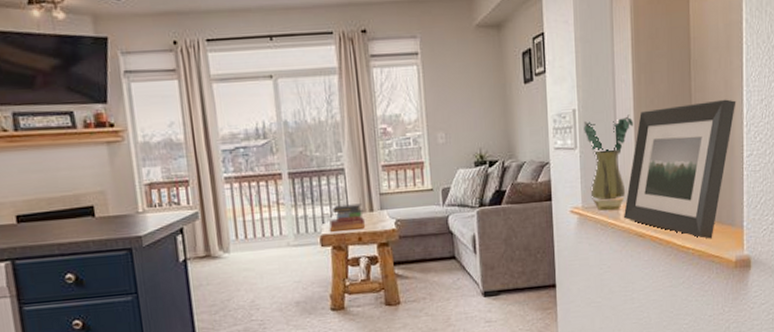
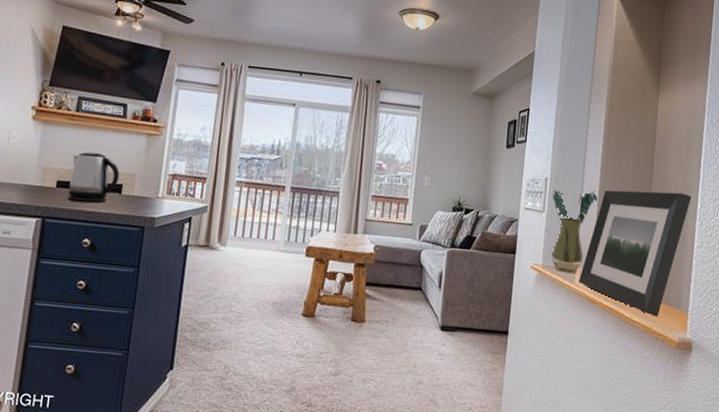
kettle: none [26,174,88,235] -> present [67,151,120,203]
books: present [329,203,366,232] -> none [316,222,349,248]

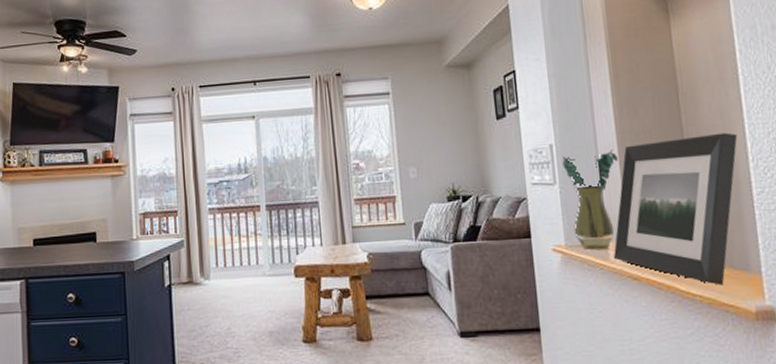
kettle: present [67,151,120,203] -> none [44,204,92,257]

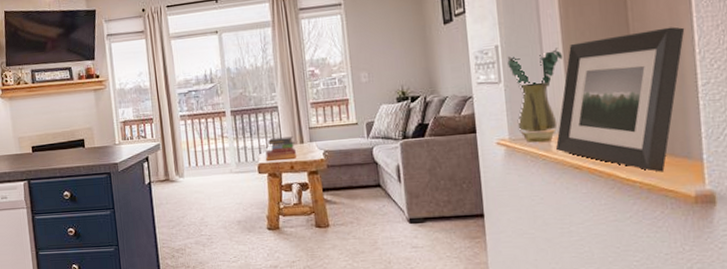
books: none [303,236,338,263] -> present [265,136,297,161]

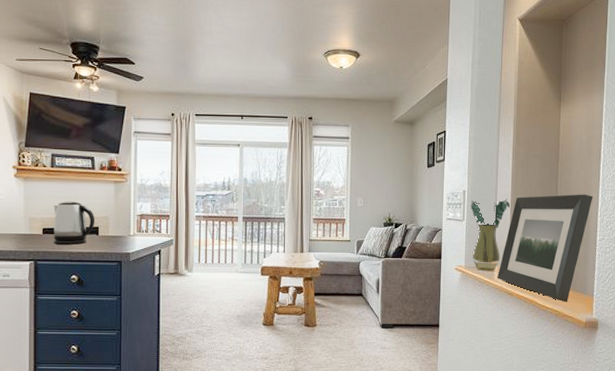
kettle: none [39,115,80,162] -> present [53,201,95,245]
books: present [265,136,297,161] -> none [269,245,297,265]

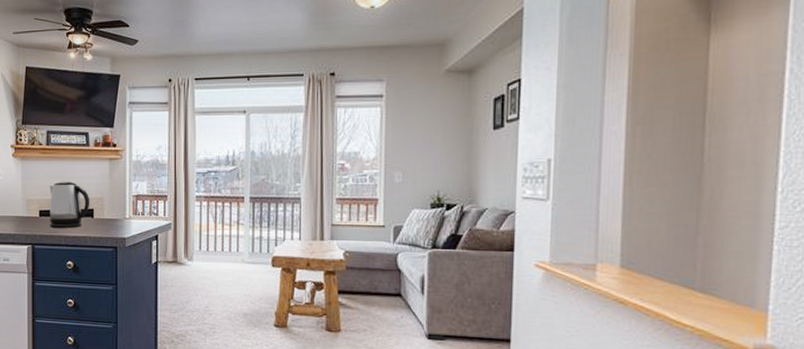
vase: present [471,198,510,272] -> none [559,169,622,271]
picture frame: present [496,194,593,302] -> none [600,160,769,319]

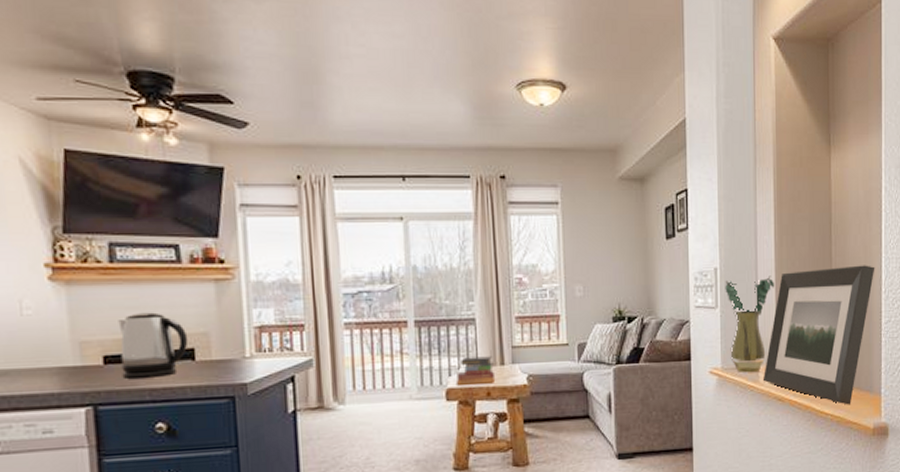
books: none [282,231,315,255] -> present [457,356,496,385]
vase: none [559,169,622,271] -> present [725,276,774,373]
picture frame: none [600,160,769,319] -> present [762,265,875,405]

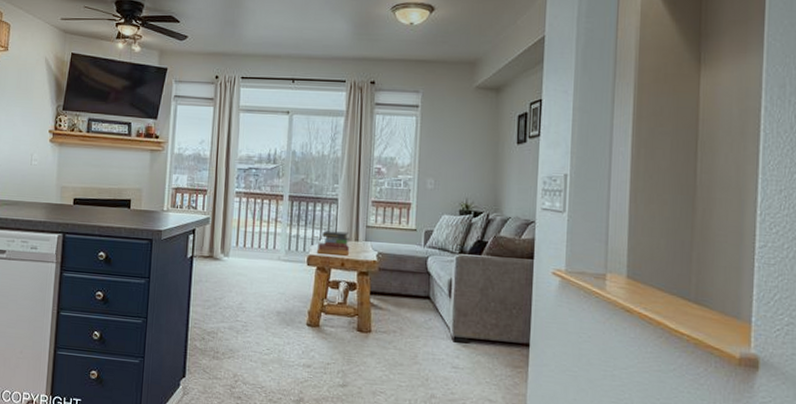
kettle: present [118,312,189,379] -> none [83,170,128,218]
vase: present [725,276,774,373] -> none [574,186,628,280]
picture frame: present [762,265,875,405] -> none [609,184,749,329]

